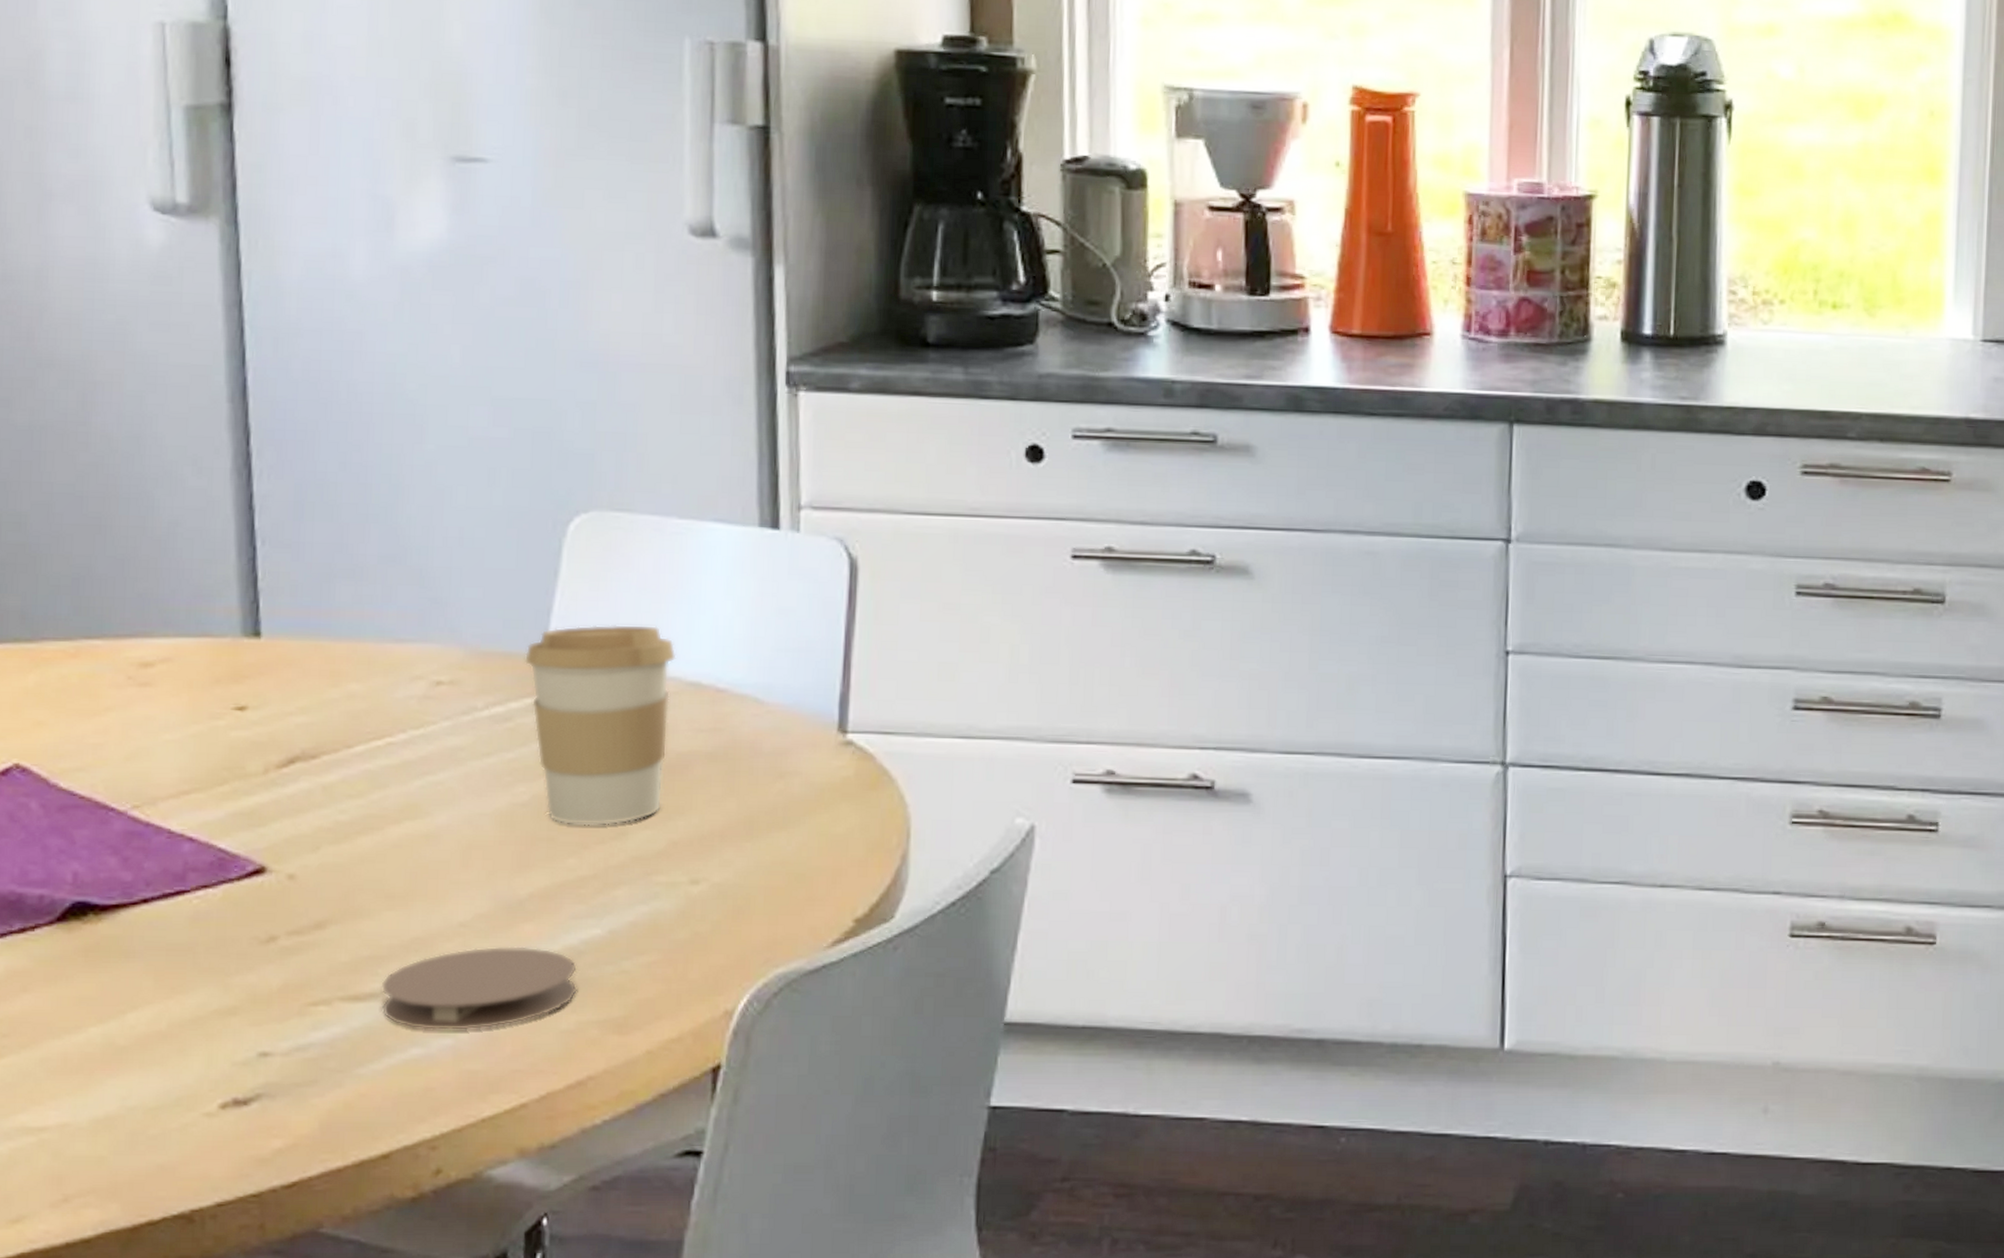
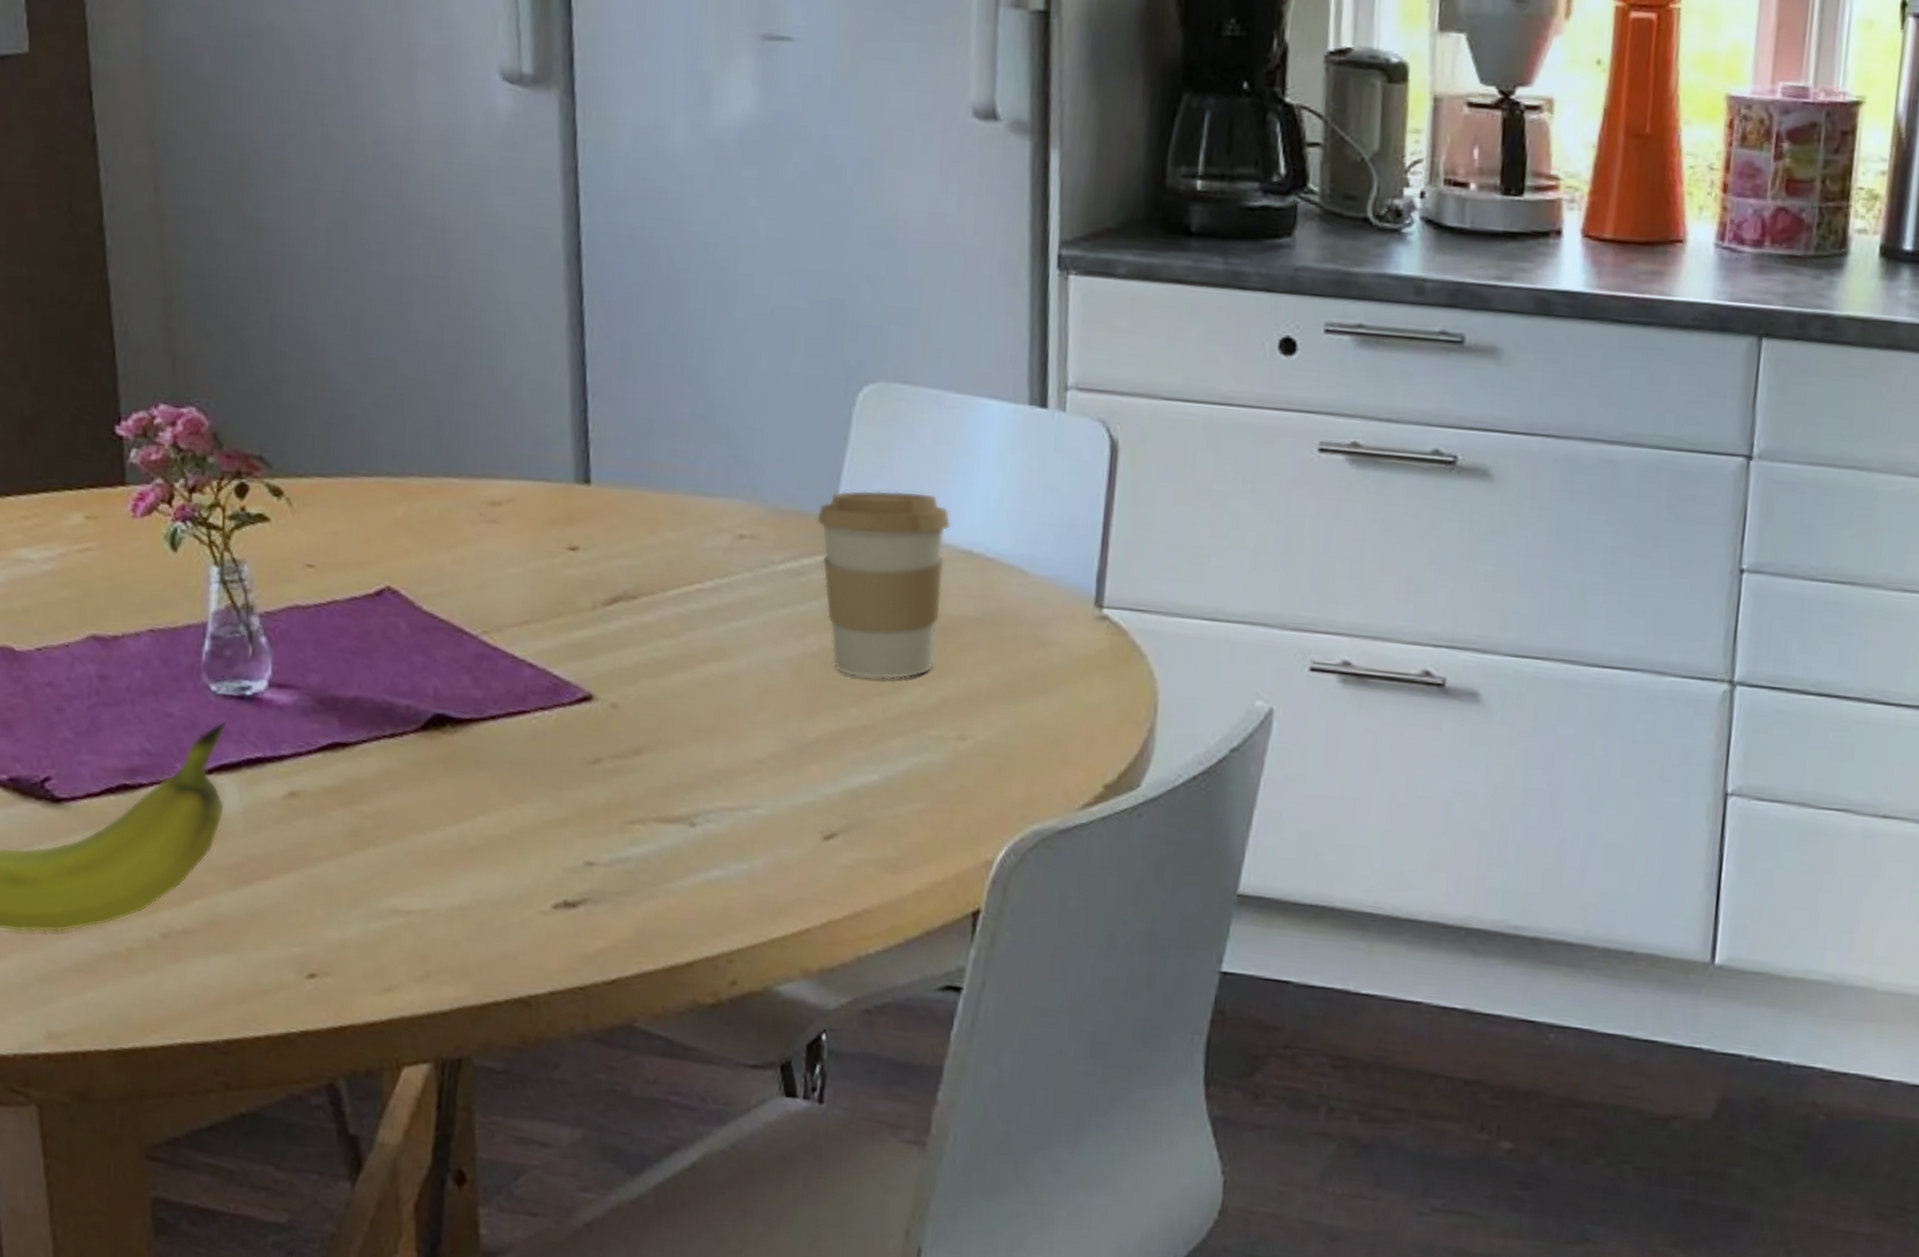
coaster: present [381,946,577,1031] -> none [688,783,856,858]

